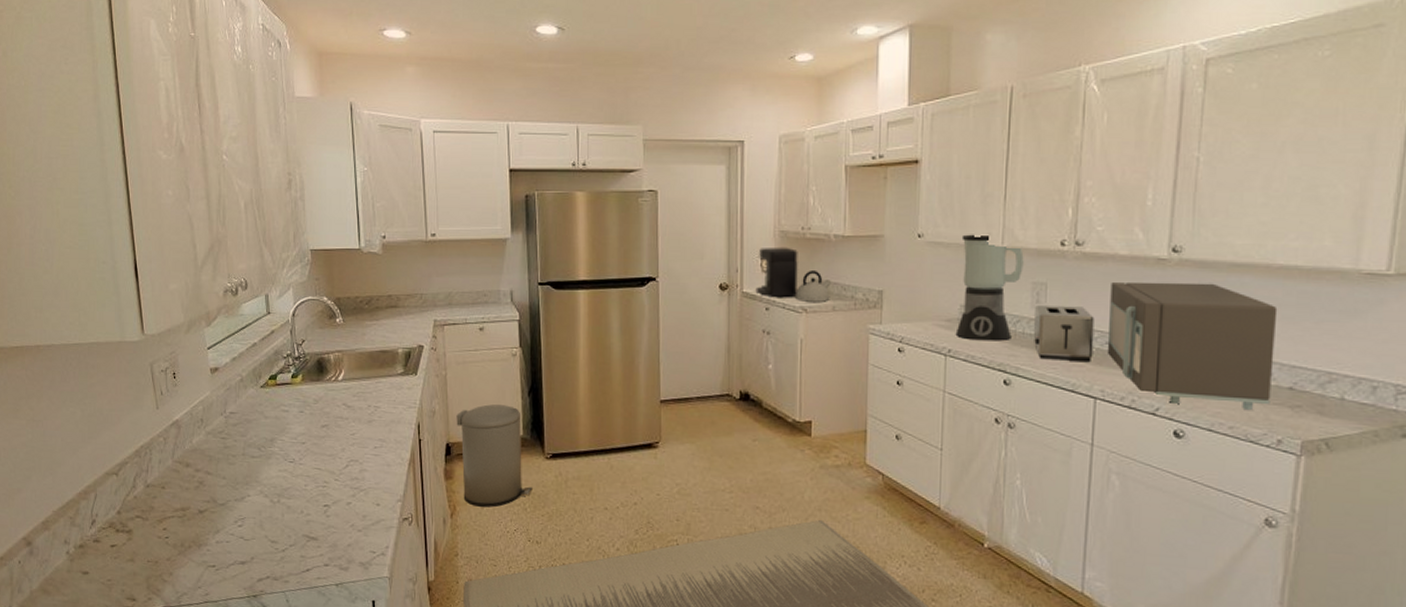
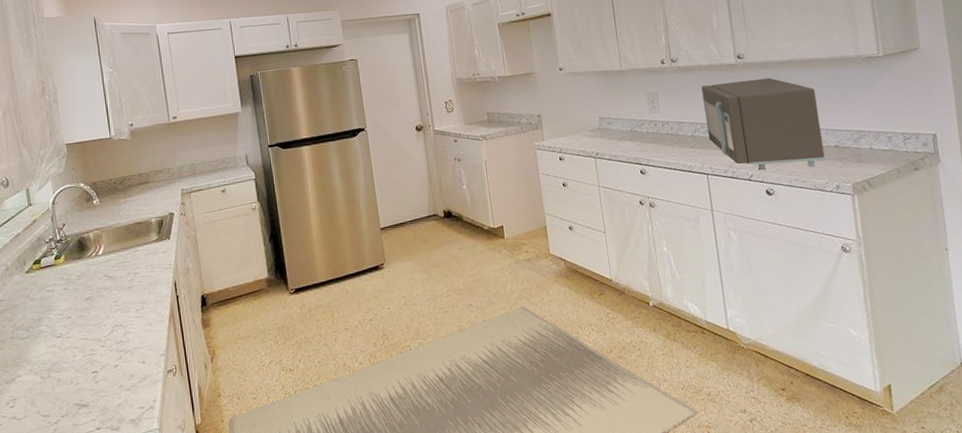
pedal bin: present [456,404,533,507] -> none [208,253,282,348]
coffee maker: present [755,247,798,298] -> none [443,90,477,132]
kettle: present [795,271,832,302] -> none [475,106,502,132]
blender: present [955,234,1024,341] -> none [591,63,640,144]
toaster: present [1032,306,1094,363] -> none [652,107,700,151]

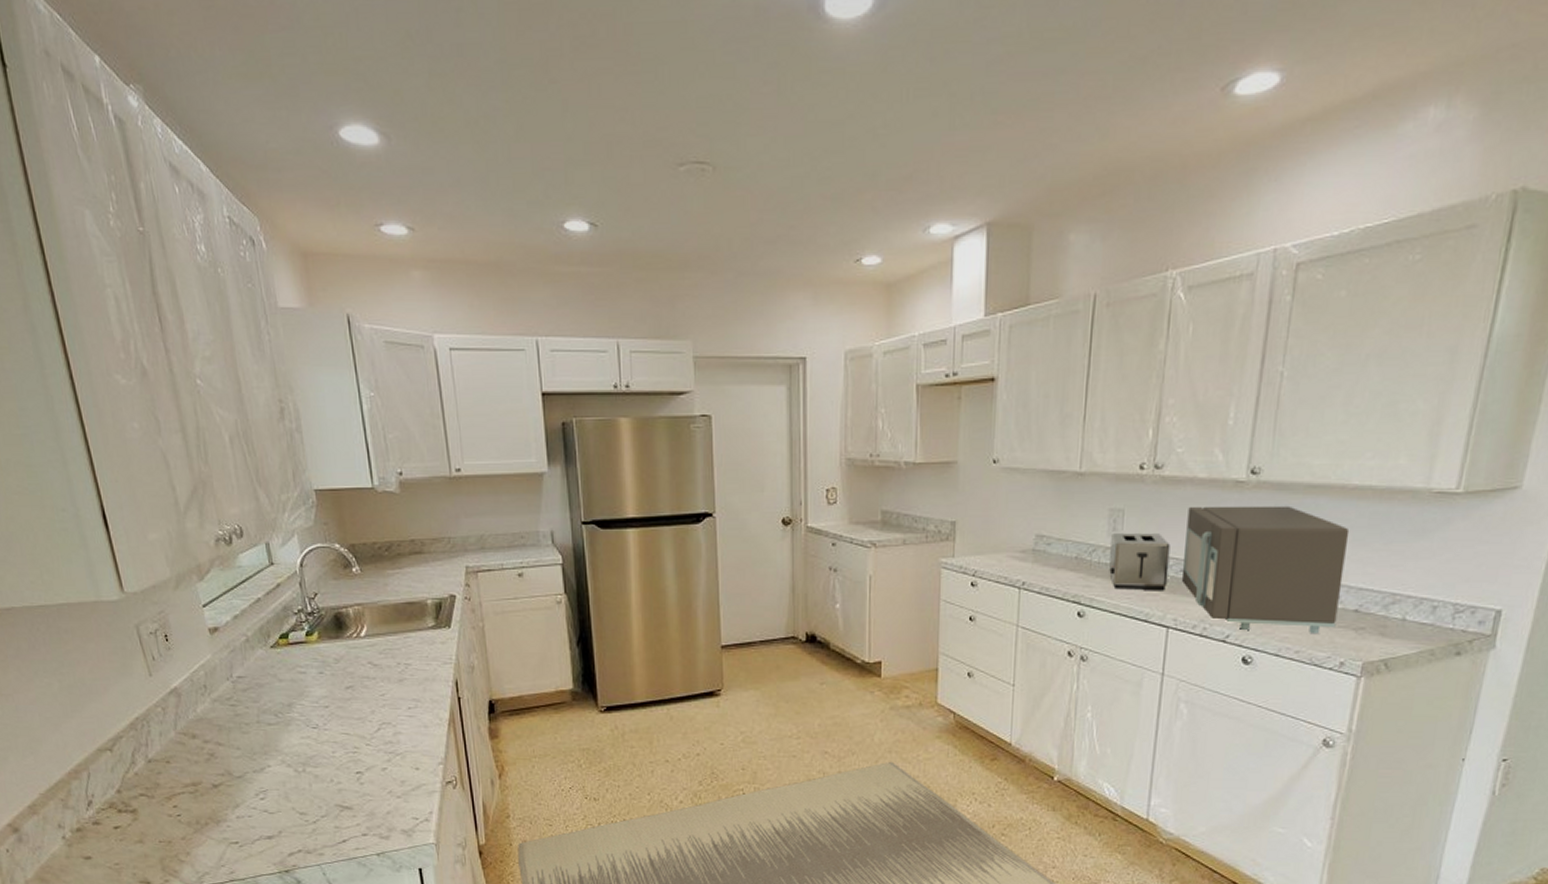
toaster: none [652,107,700,151] -> present [1108,534,1171,591]

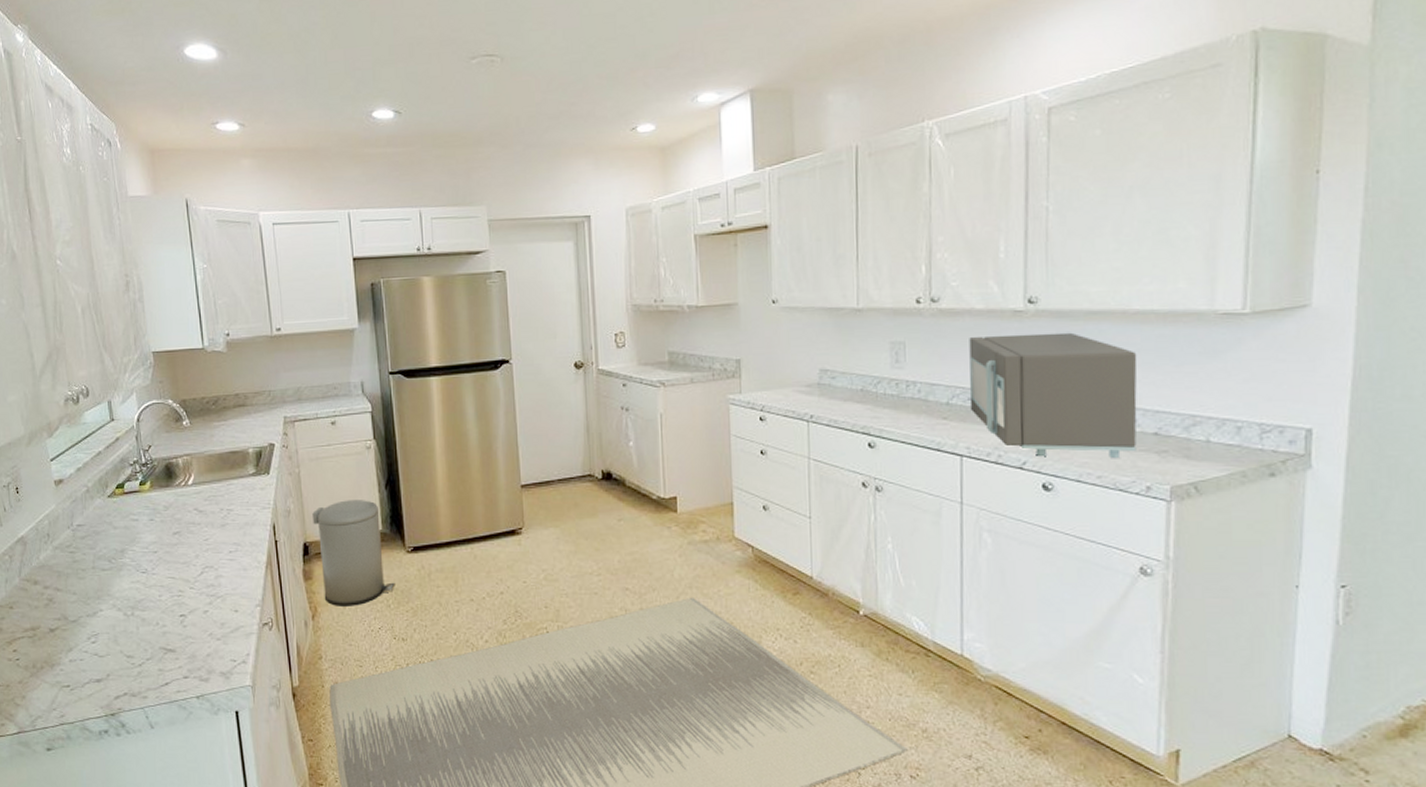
pedal bin: none [498,657,587,766] -> present [312,500,395,606]
toaster: present [1108,534,1171,591] -> none [893,364,956,421]

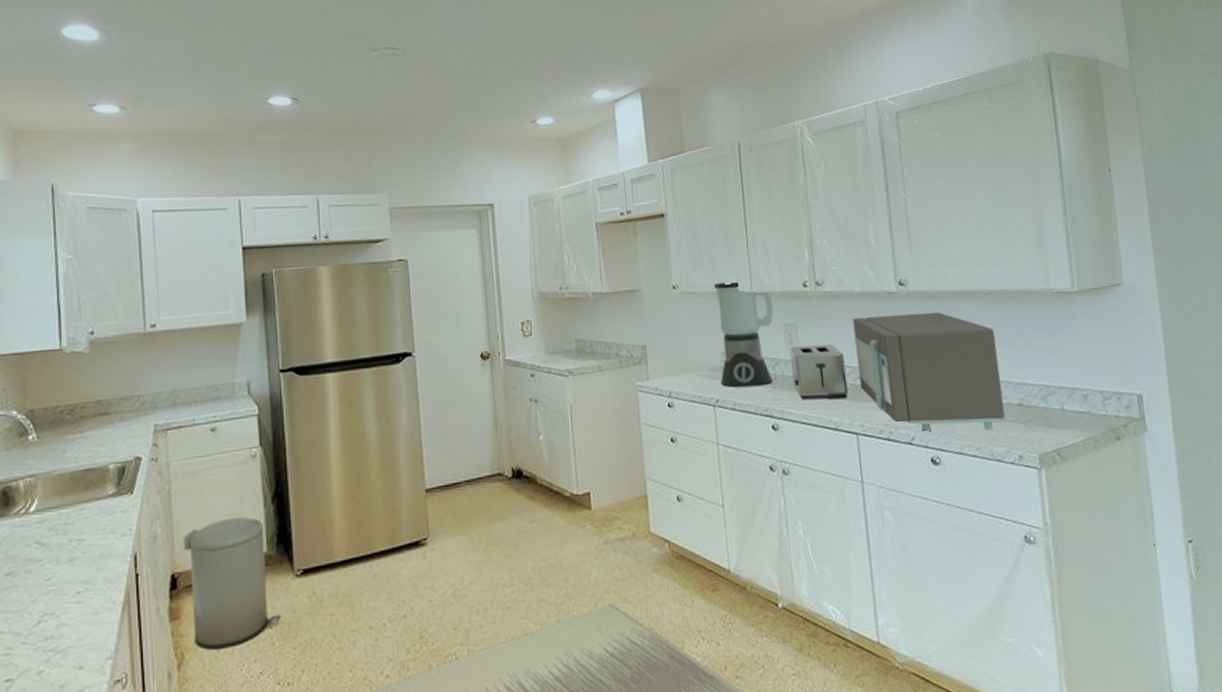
blender: none [816,297,881,405] -> present [713,282,774,388]
toaster: none [893,364,956,421] -> present [789,344,849,401]

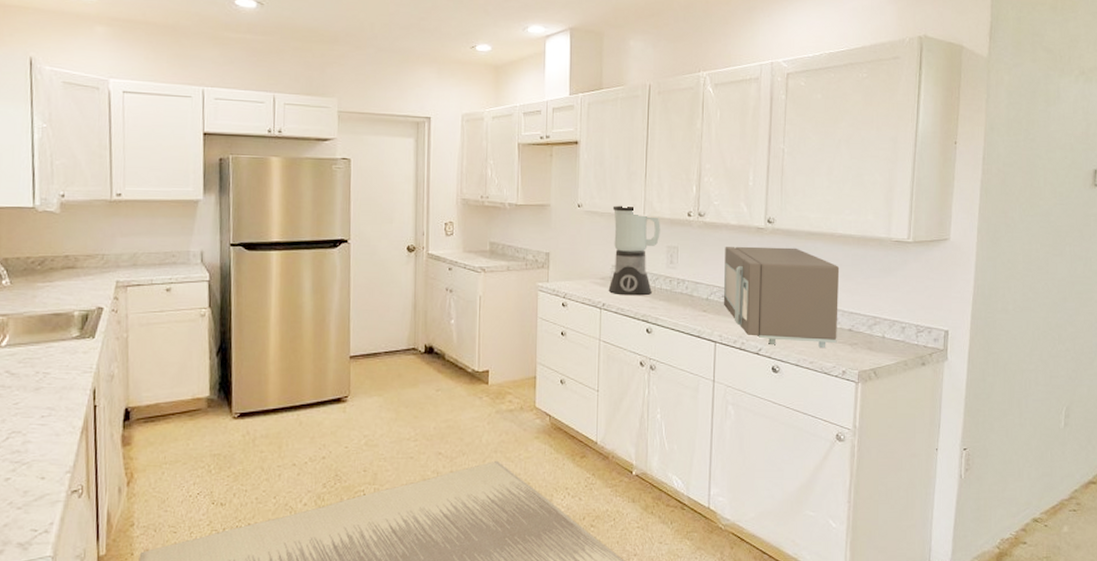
pedal bin: present [184,517,281,650] -> none [137,366,218,472]
toaster: present [789,344,849,401] -> none [668,266,714,313]

